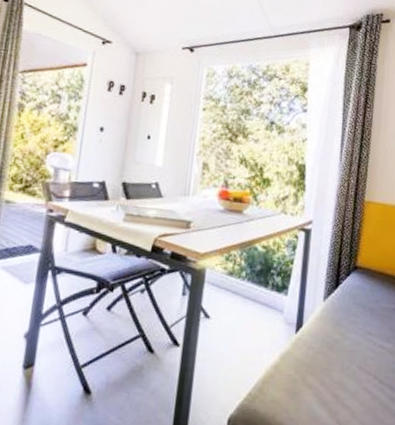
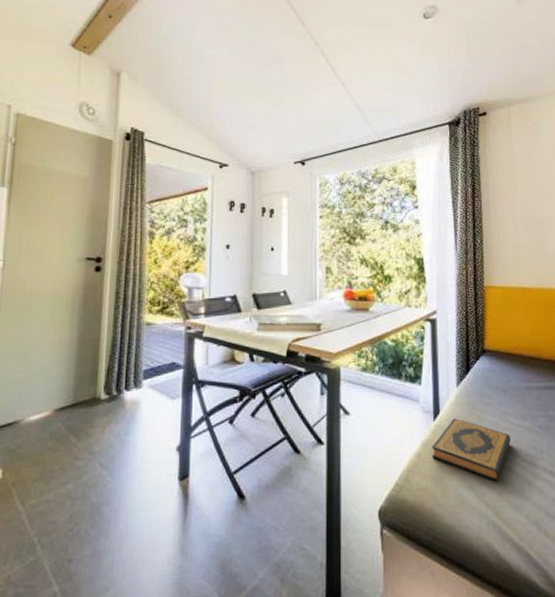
hardback book: none [289,333,371,401] -> present [432,418,511,482]

